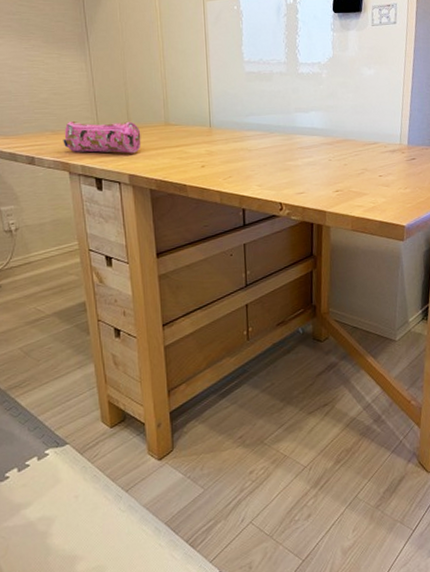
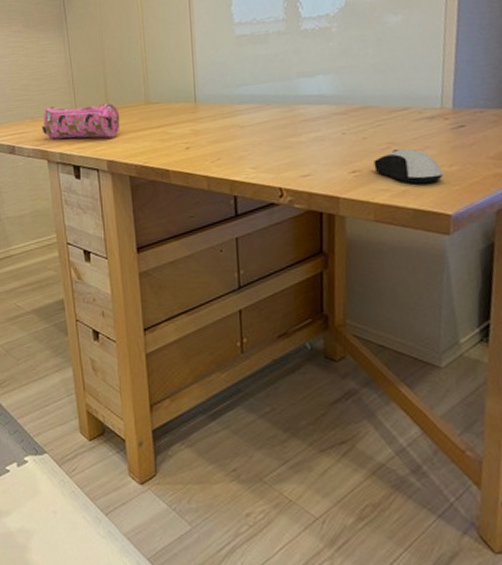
computer mouse: none [352,174,401,202] -> present [373,148,444,184]

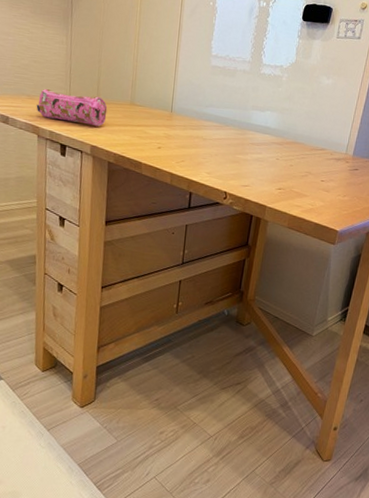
computer mouse: present [373,148,444,184] -> none [294,178,339,206]

